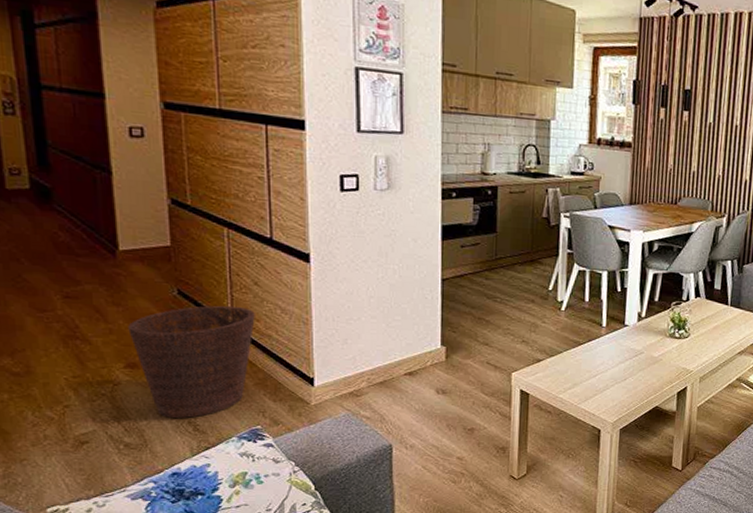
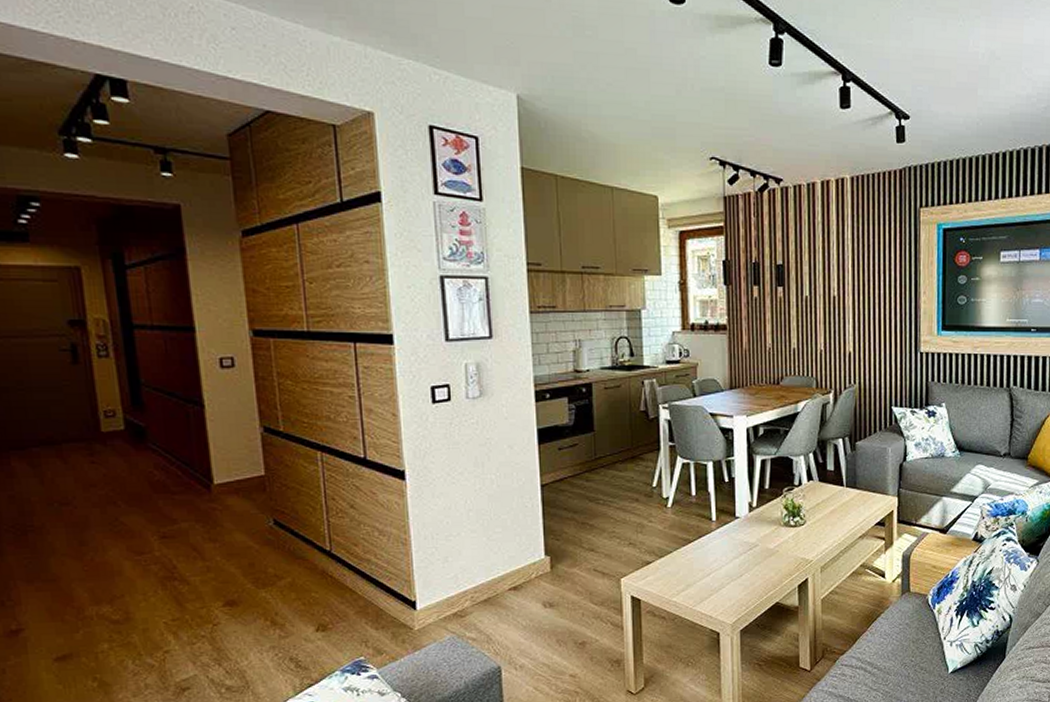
basket: present [128,305,255,418] -> none [225,531,353,656]

